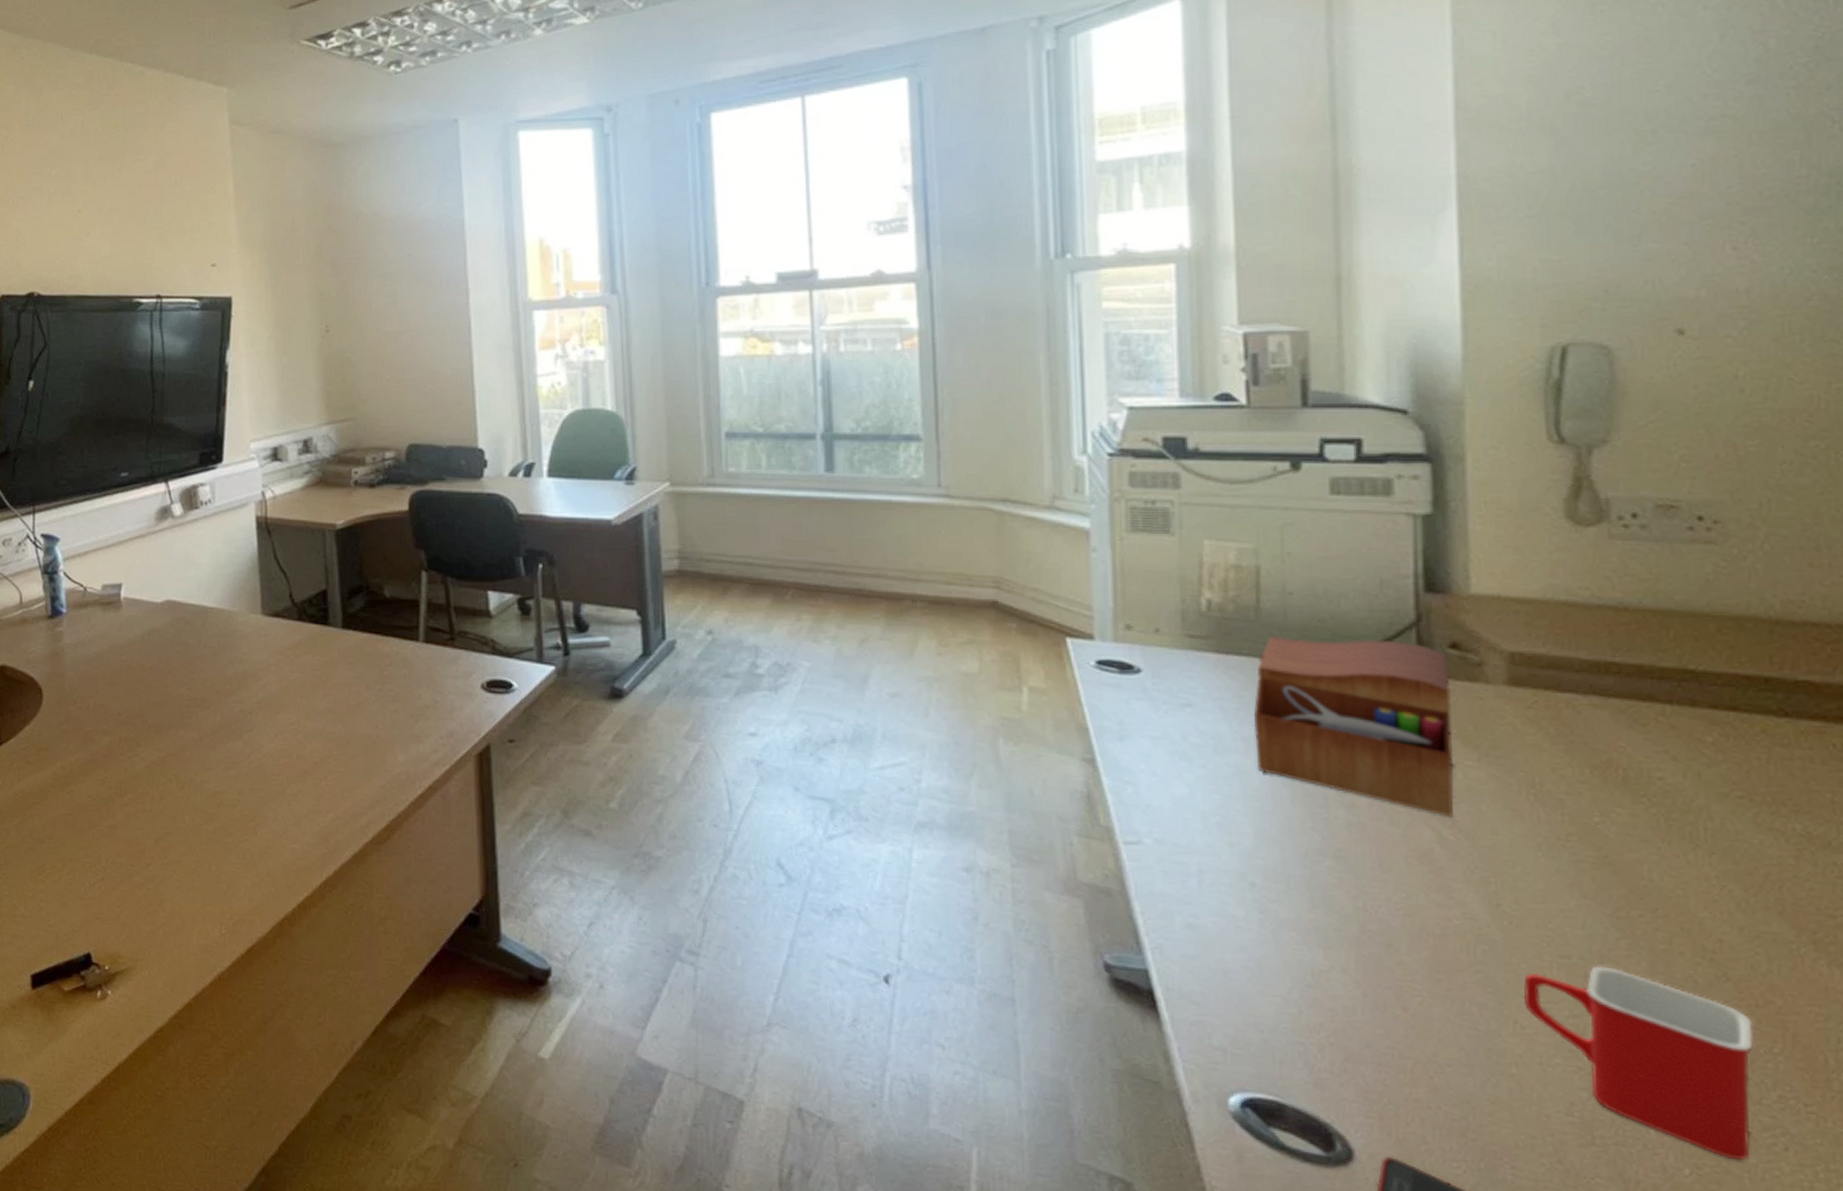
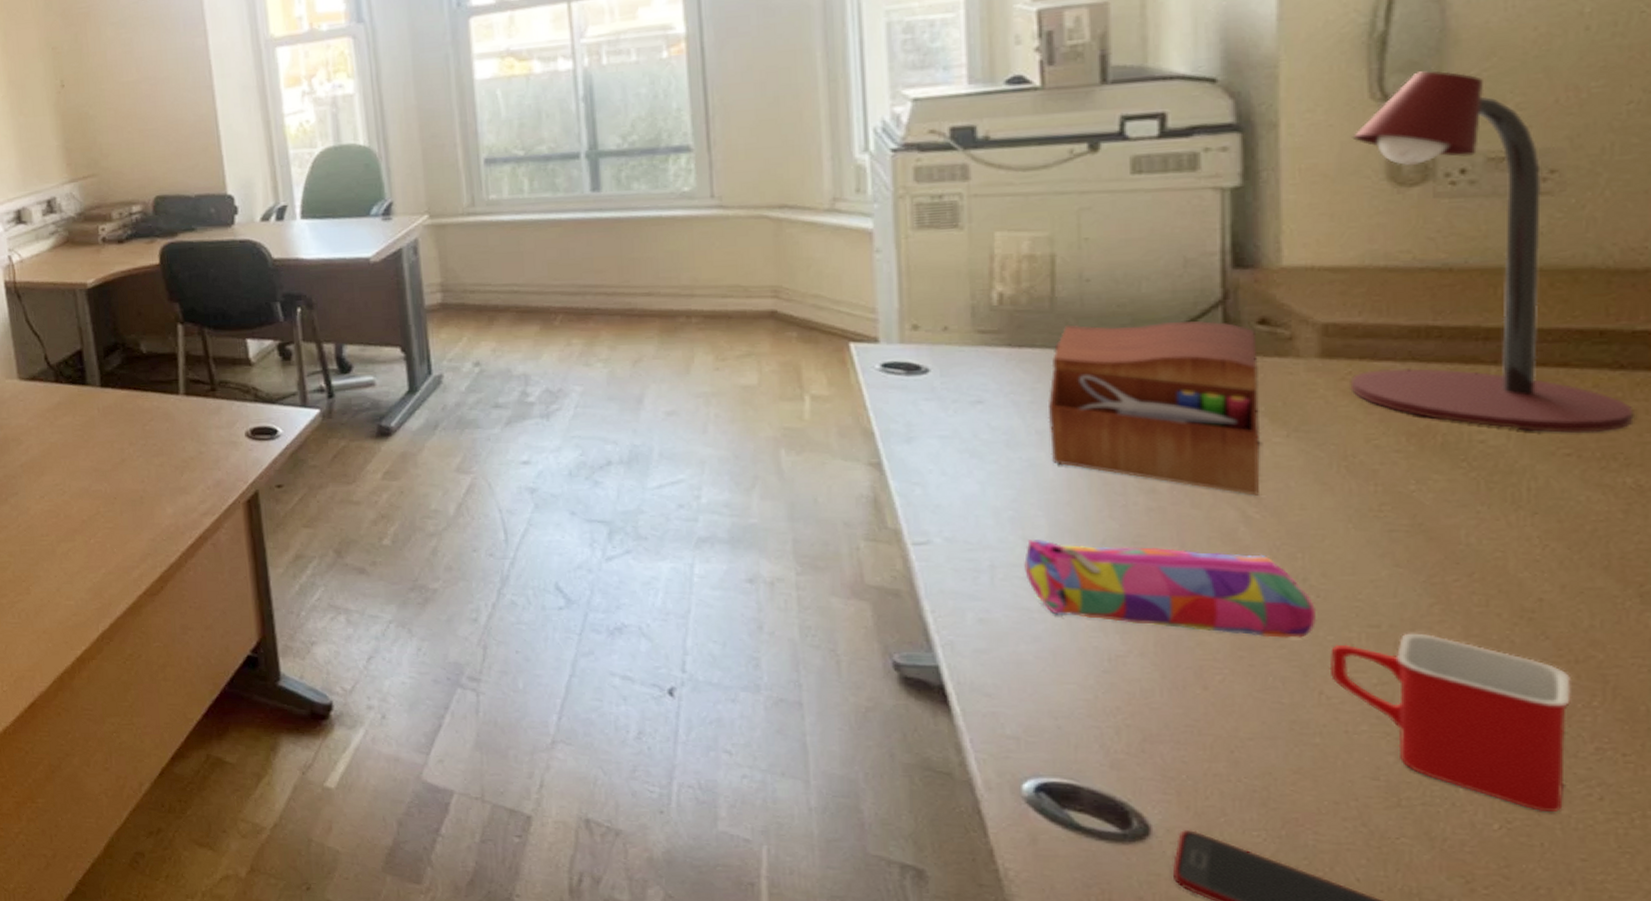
pencil case: none [1231,846,1511,964] -> present [1024,540,1317,638]
desk lamp: none [1532,419,1800,777] -> present [1350,71,1634,433]

